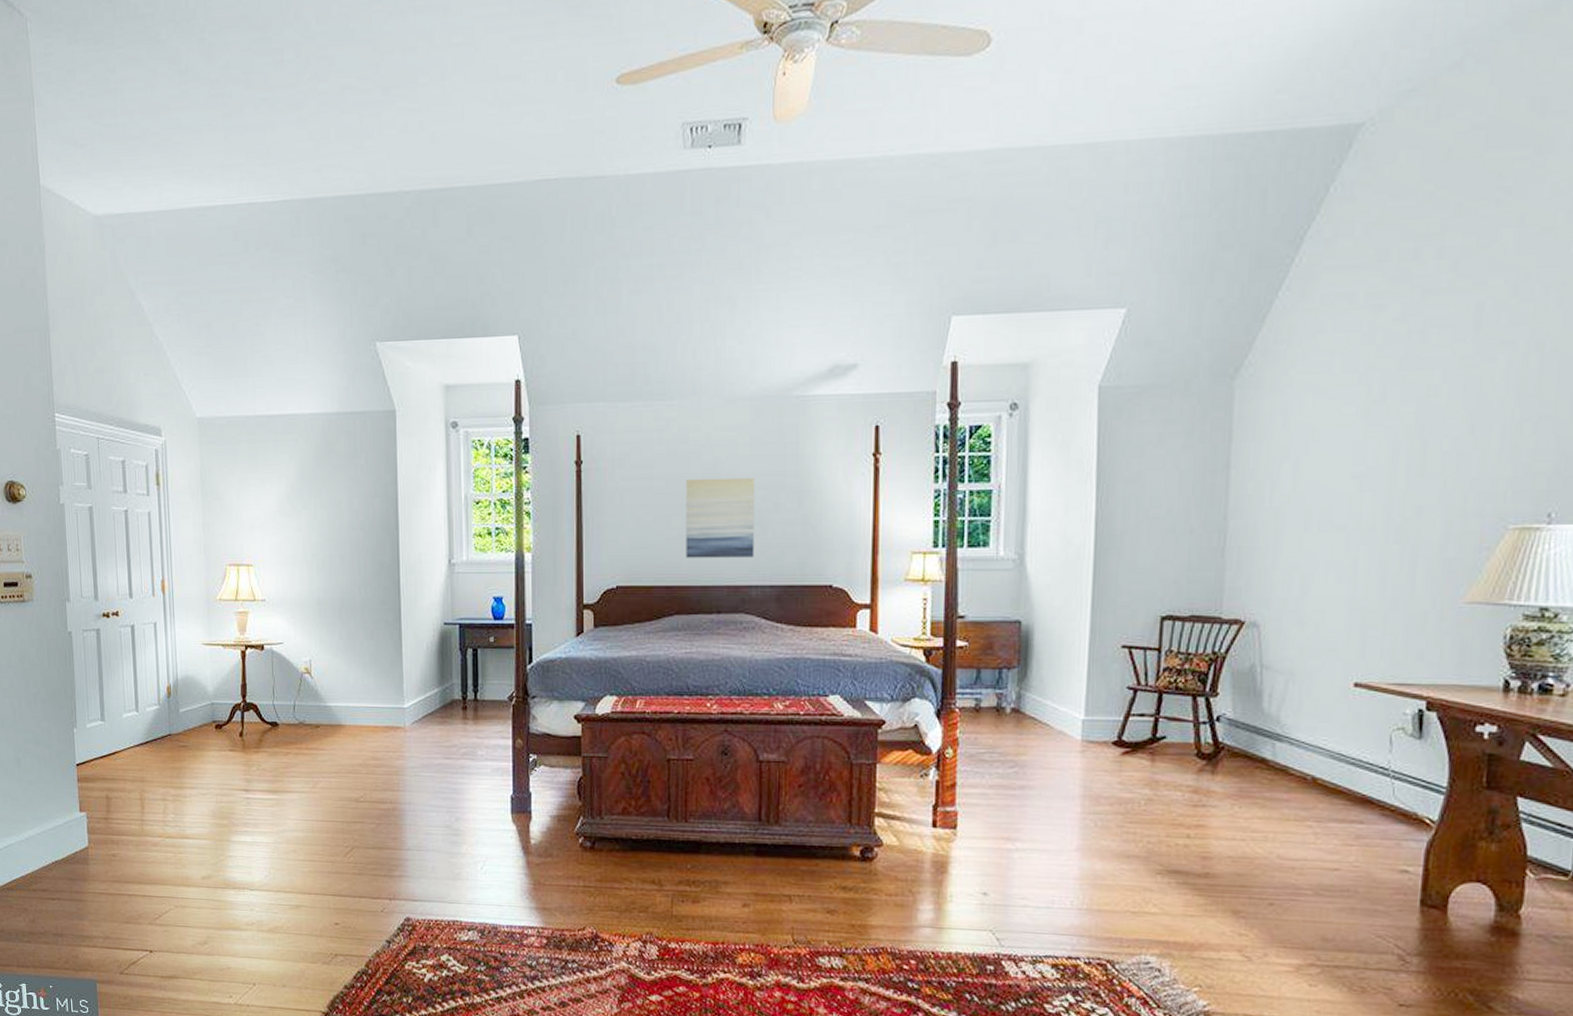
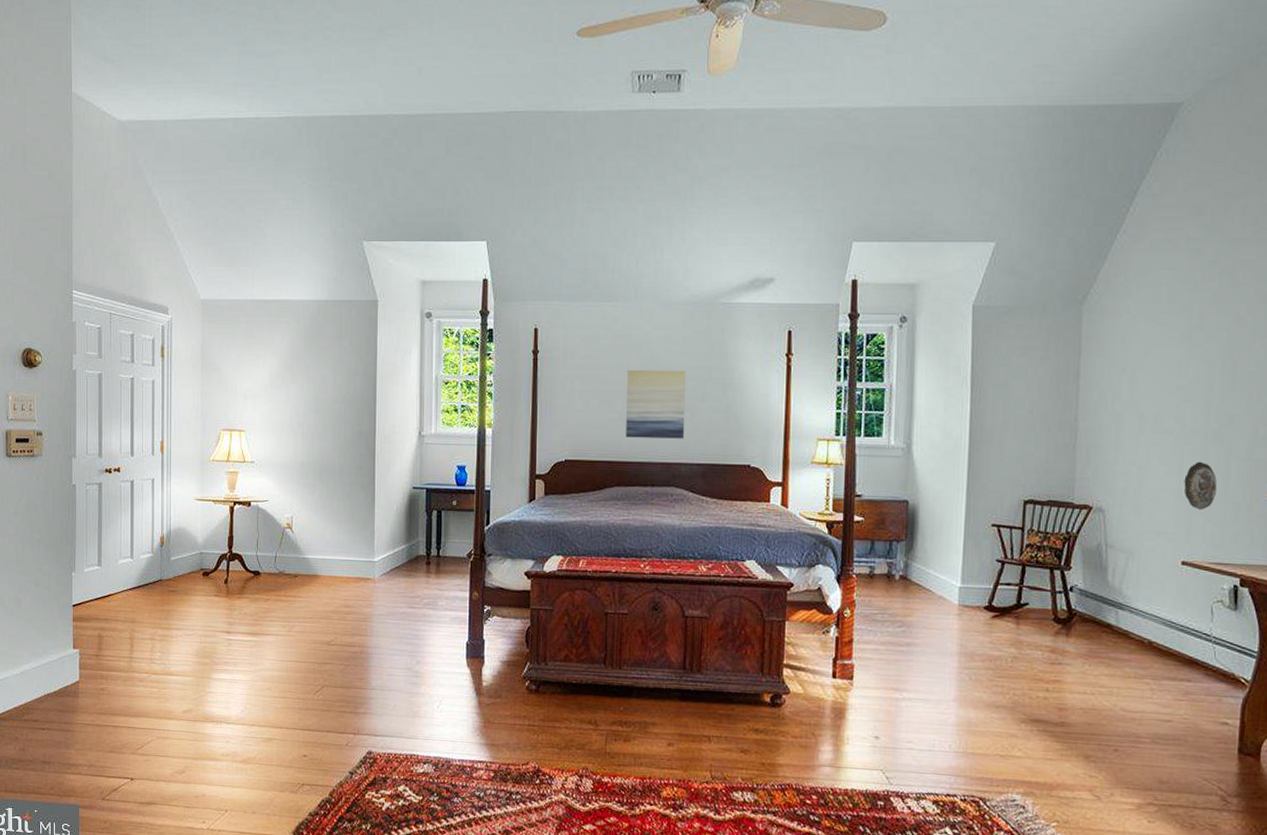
decorative plate: none [1358,563,1400,621] -> present [1184,461,1217,510]

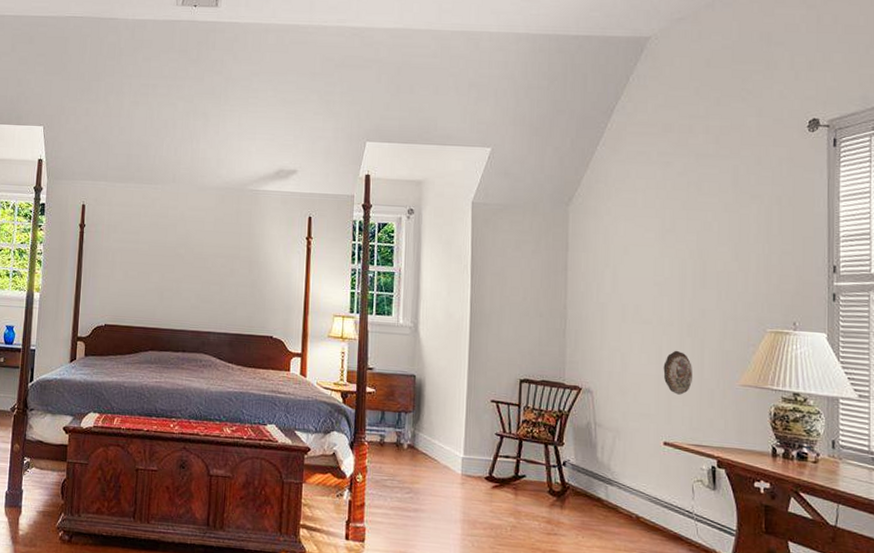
wall art: present [626,369,687,439] -> none [161,245,217,310]

